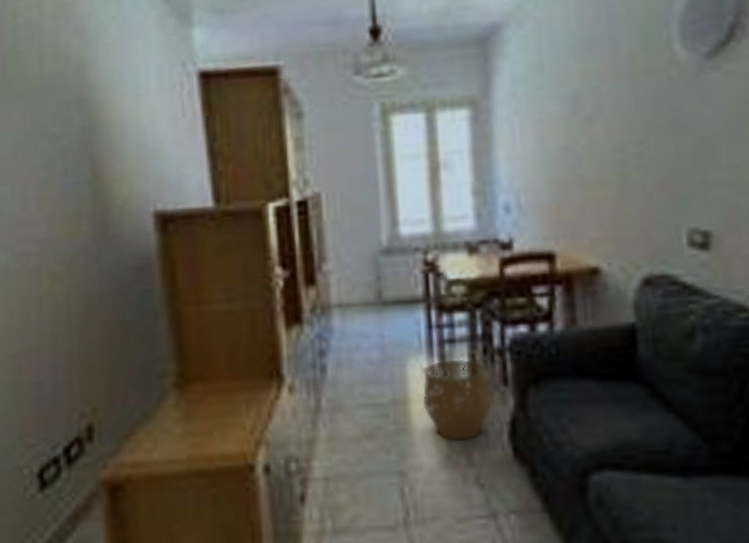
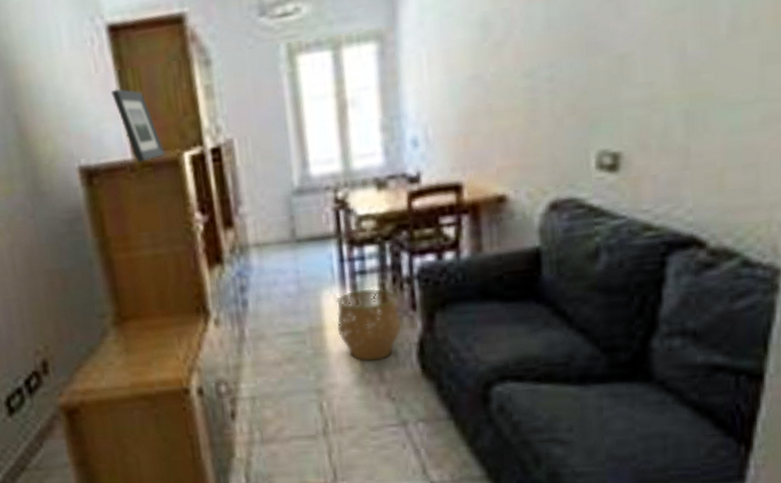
picture frame: none [197,134,248,211] -> present [111,88,165,163]

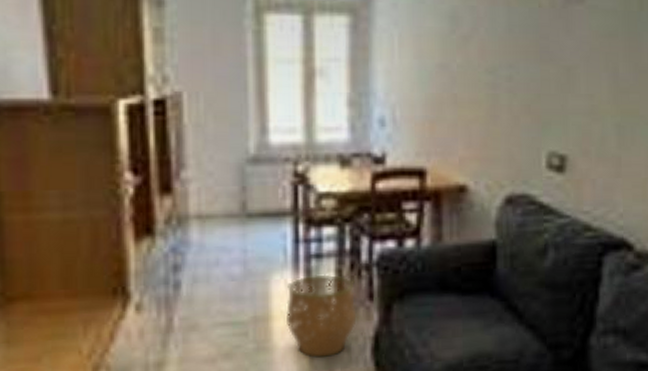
picture frame: present [111,88,165,163] -> none [30,13,93,105]

